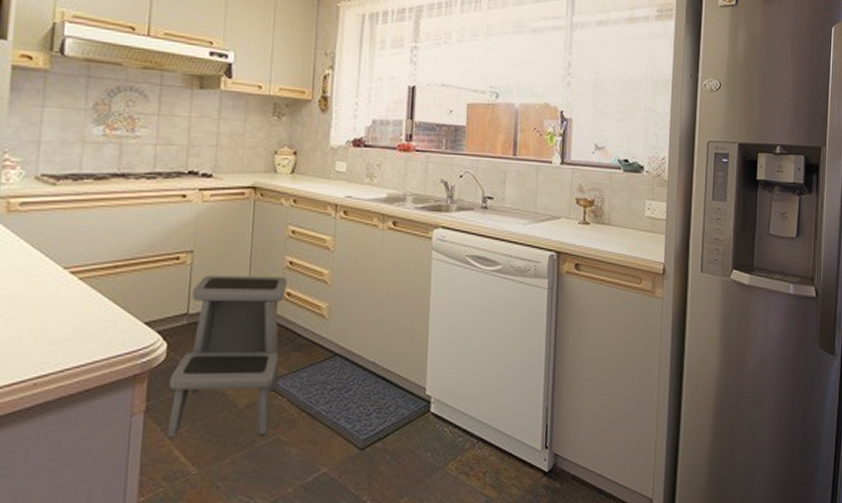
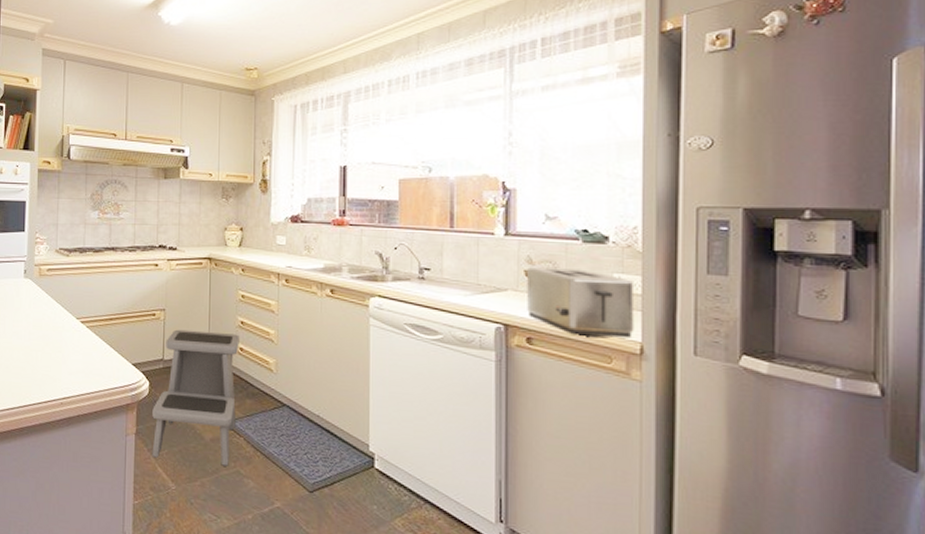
toaster: none [576,195,661,260] -> present [527,267,635,338]

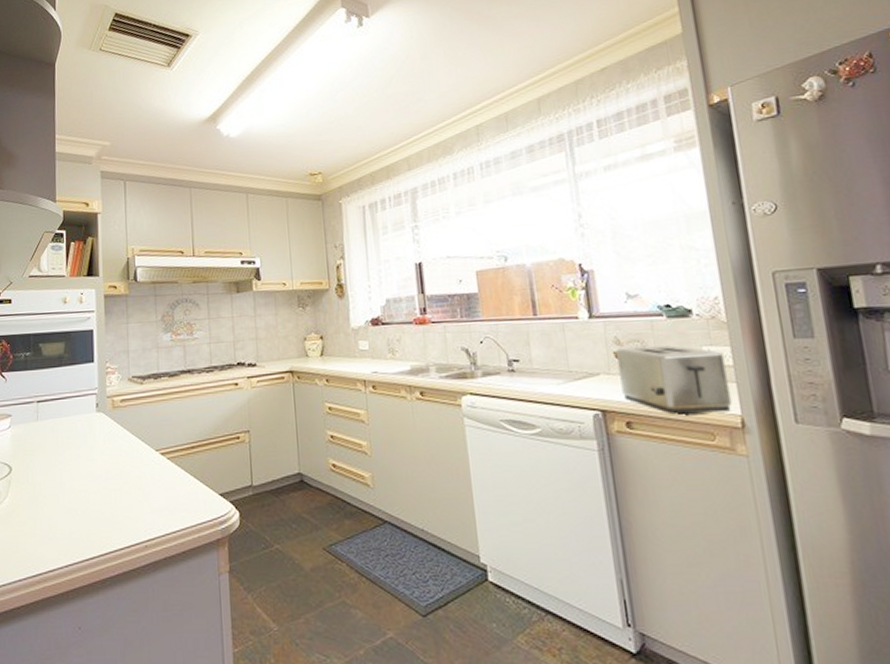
step stool: present [152,329,240,466] -> none [245,450,336,597]

